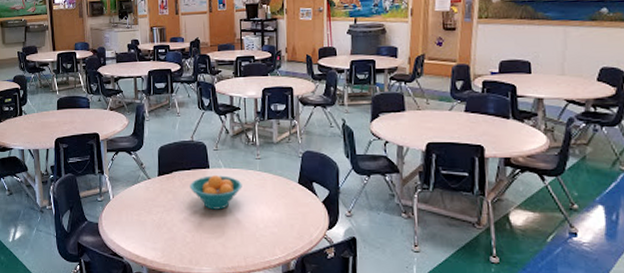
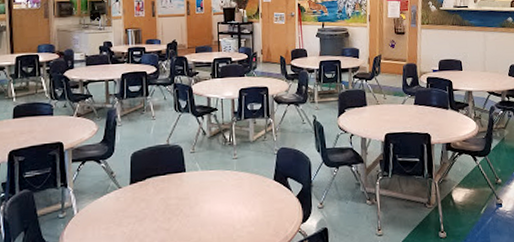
fruit bowl: present [190,174,242,210] -> none [165,177,219,215]

